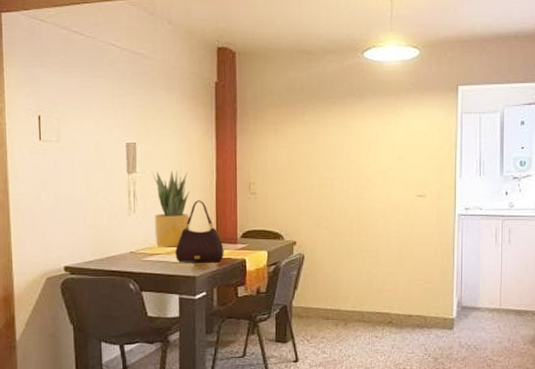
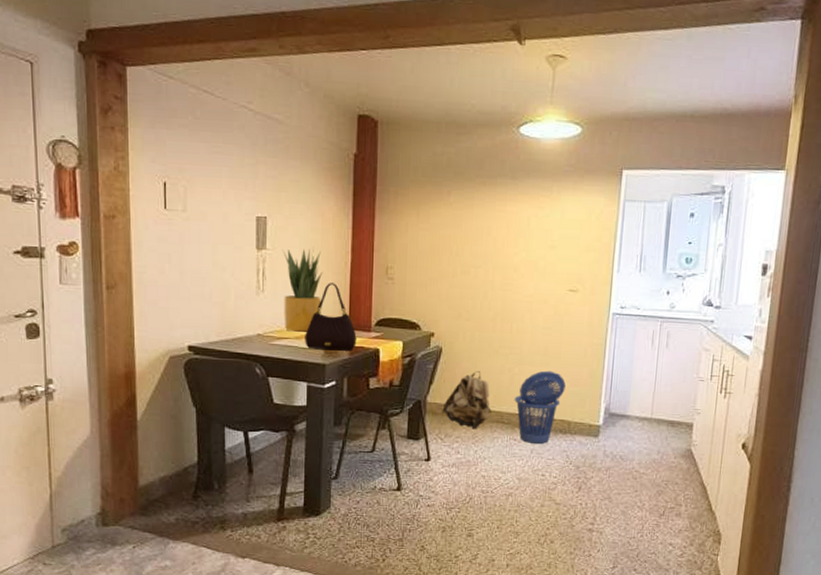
backpack: none [307,275,353,330] -> present [442,371,491,430]
laundry basket: none [373,270,420,339] -> present [514,370,566,444]

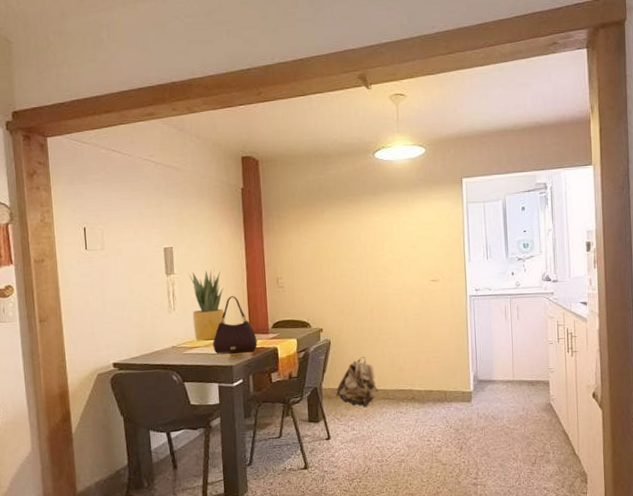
laundry basket: present [514,370,566,444] -> none [396,349,438,414]

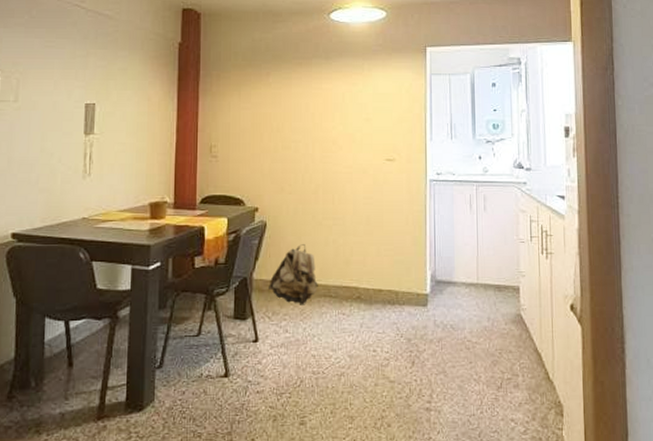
planter: present [188,269,225,341] -> none [109,131,149,213]
handbag: present [213,296,258,354] -> none [130,163,183,231]

